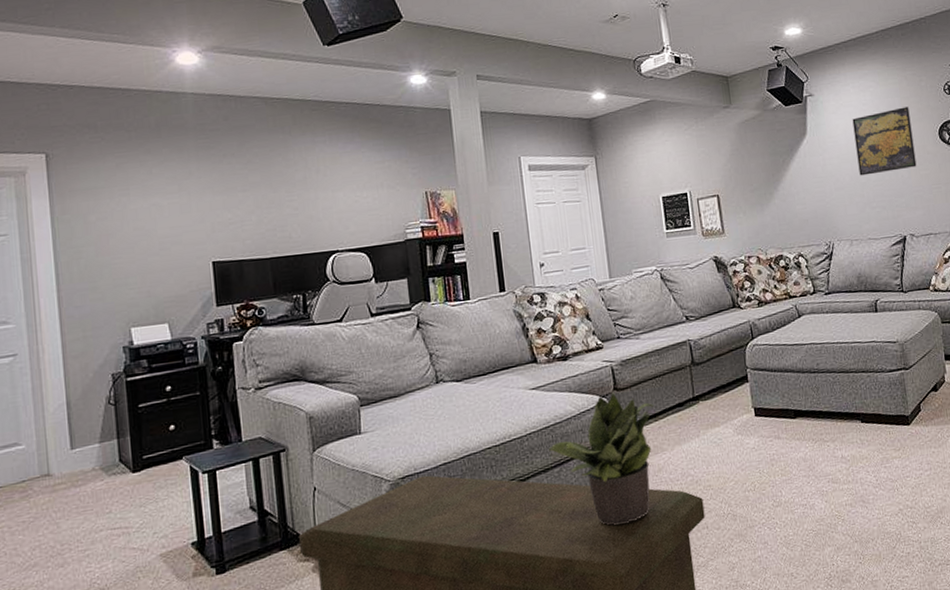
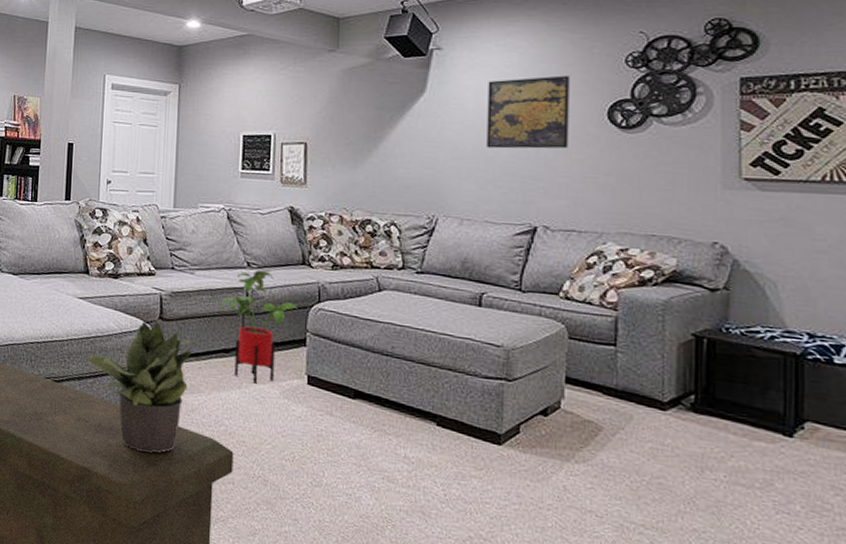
house plant: none [668,320,736,429] -> present [220,270,298,384]

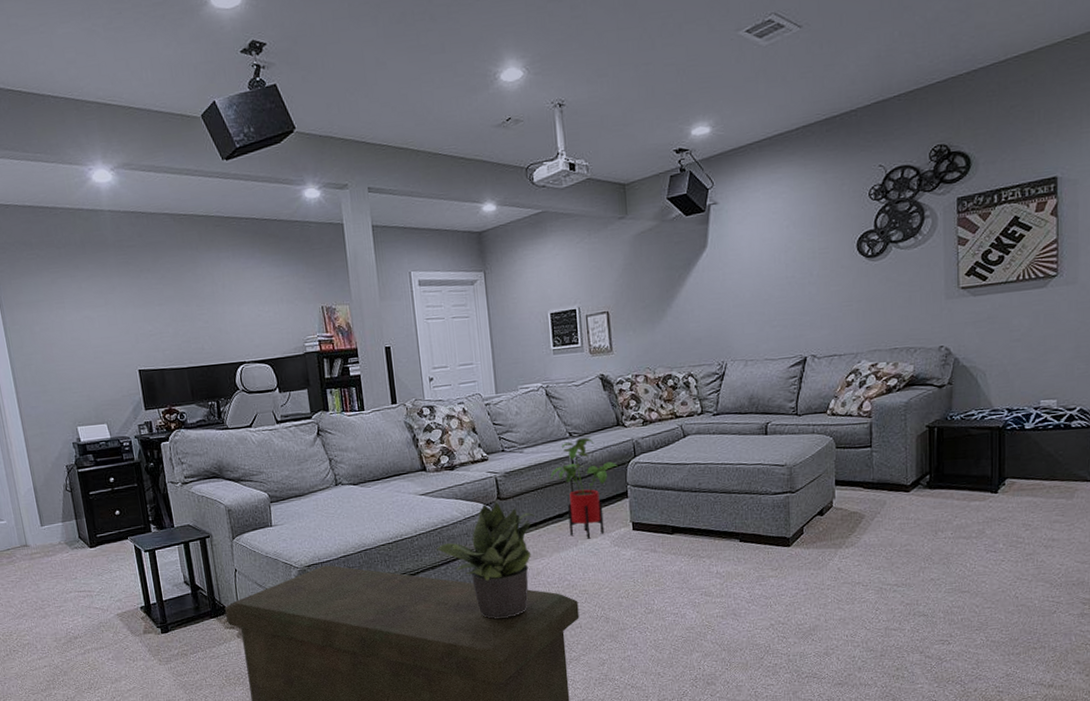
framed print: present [486,75,570,149] -> none [759,215,827,292]

